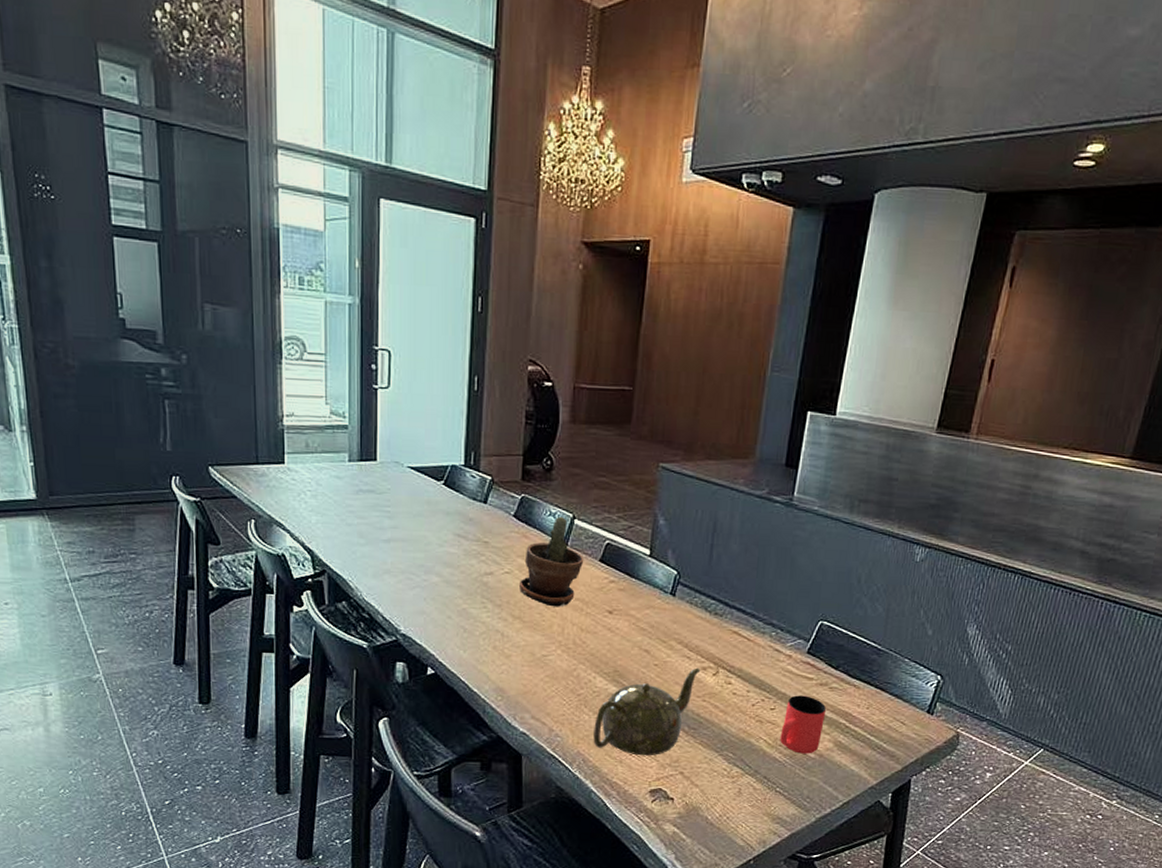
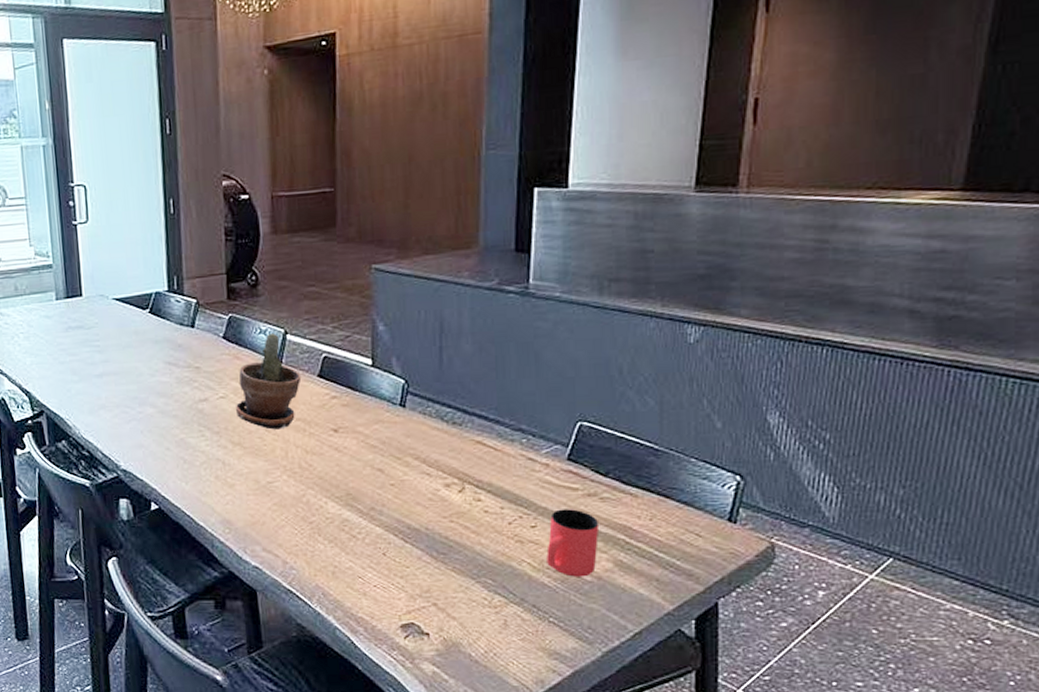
teapot: present [593,667,701,756] -> none [331,485,444,587]

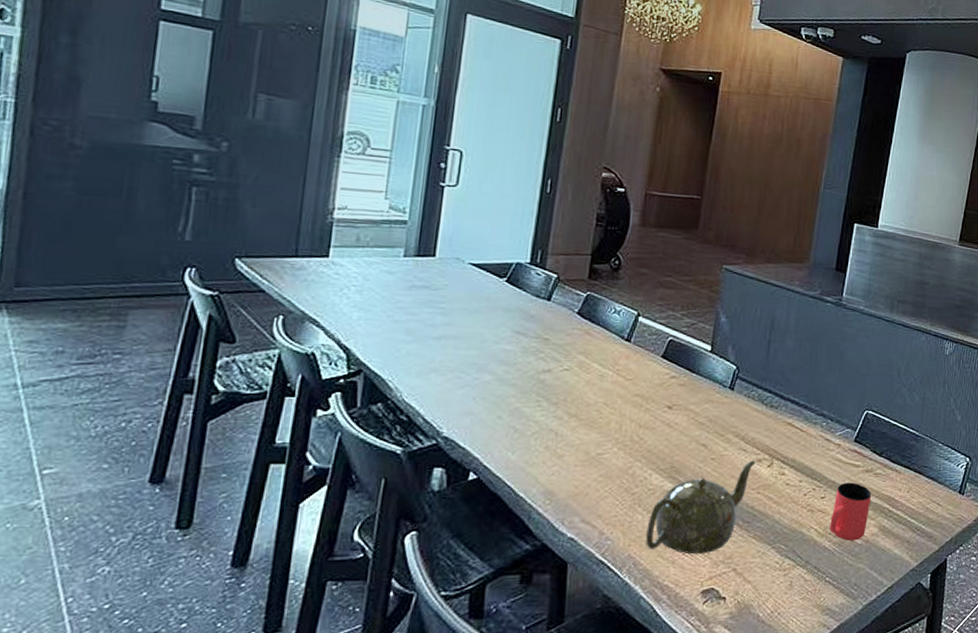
potted plant: present [236,332,302,430] -> none [578,313,647,404]
teapot: none [331,485,444,587] -> present [645,460,756,555]

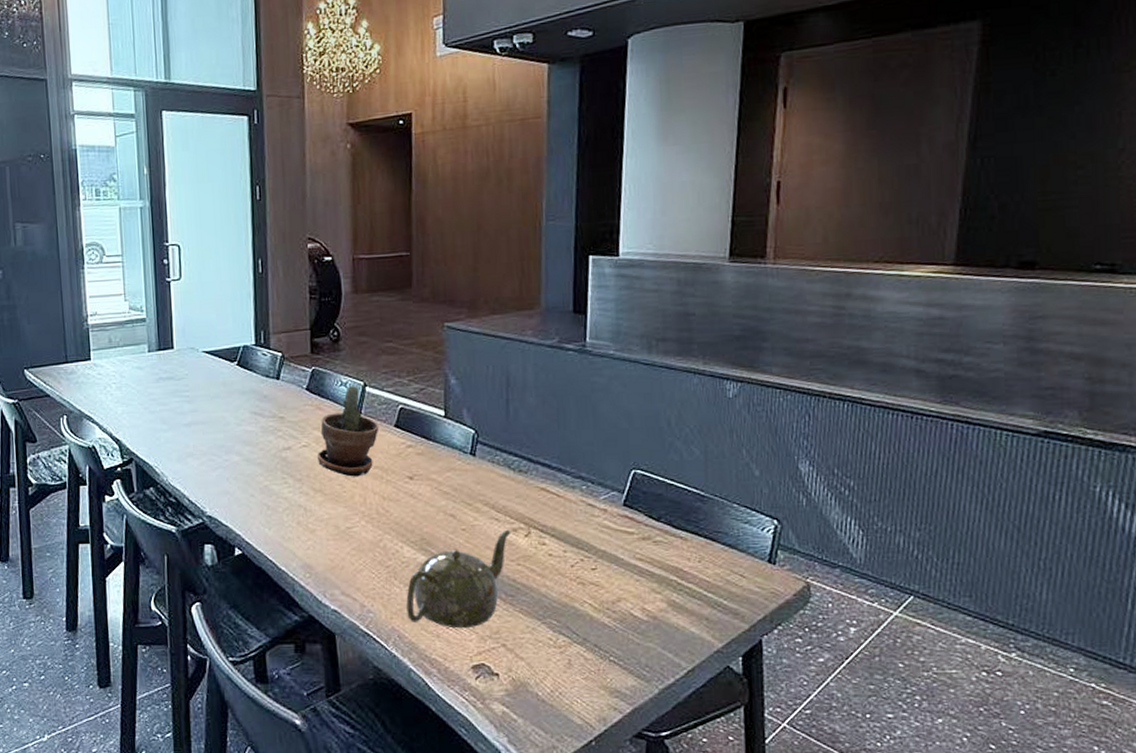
potted plant: none [578,313,647,404] -> present [318,385,379,477]
cup: present [830,483,872,541] -> none [606,552,654,617]

